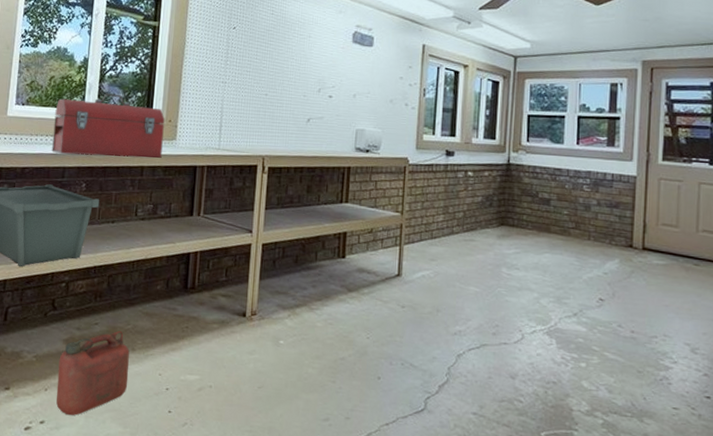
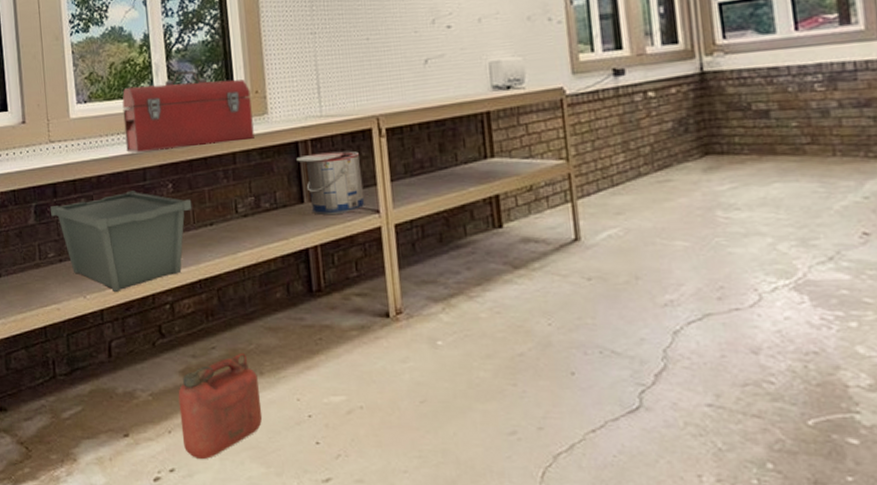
paint can: none [193,177,245,229] -> present [296,151,365,215]

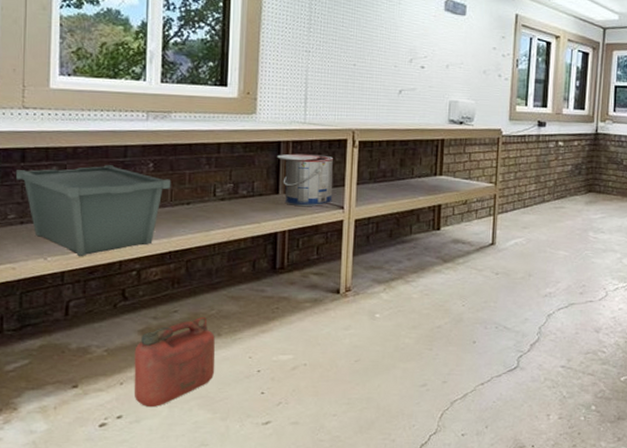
toolbox: present [122,70,255,153] -> none [109,62,242,134]

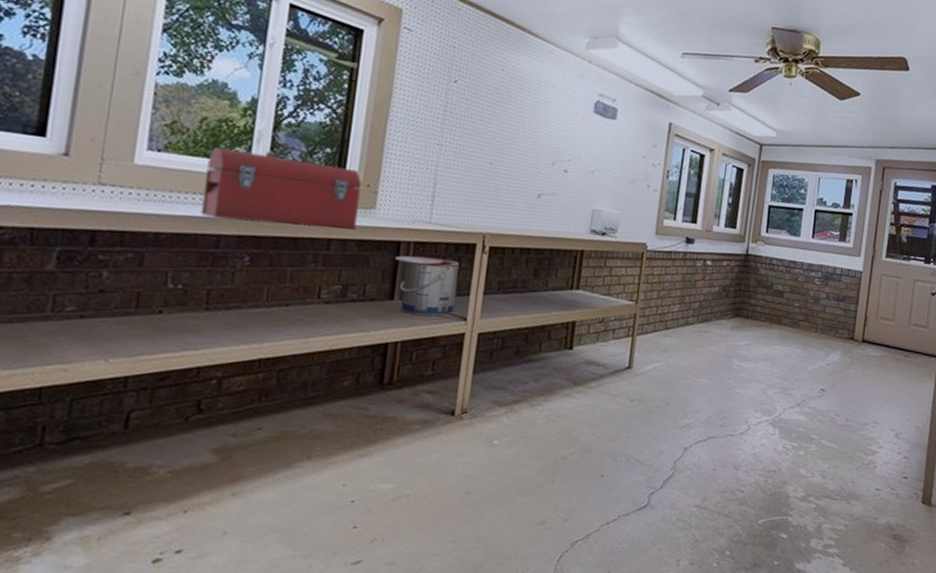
storage bin: present [16,165,171,256] -> none [81,255,270,359]
toolbox: none [109,62,242,134] -> present [201,145,362,231]
fuel can: present [134,316,215,408] -> none [199,435,304,541]

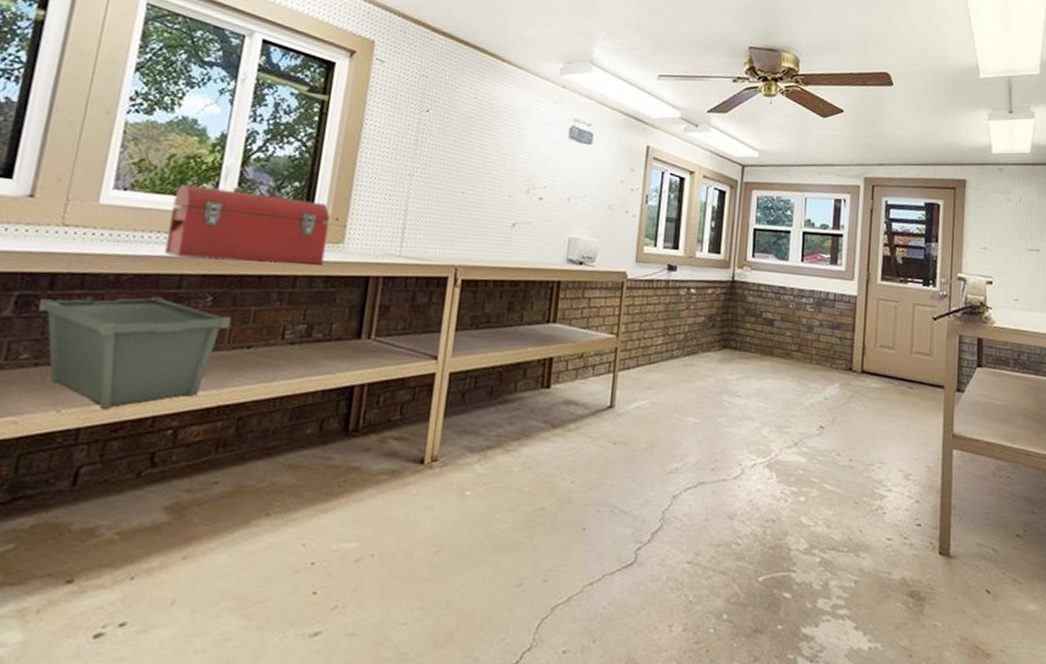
storage bin: none [81,255,270,359] -> present [38,297,232,409]
paint can: present [395,255,460,316] -> none [363,291,431,355]

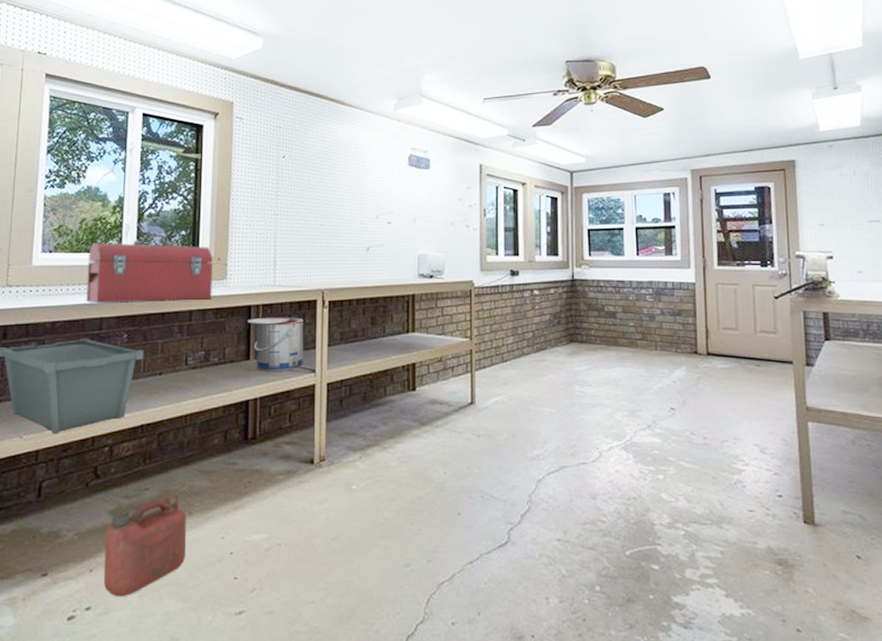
fuel can: none [146,490,262,612] -> present [103,494,187,597]
paint can: none [363,291,431,355] -> present [248,317,304,371]

